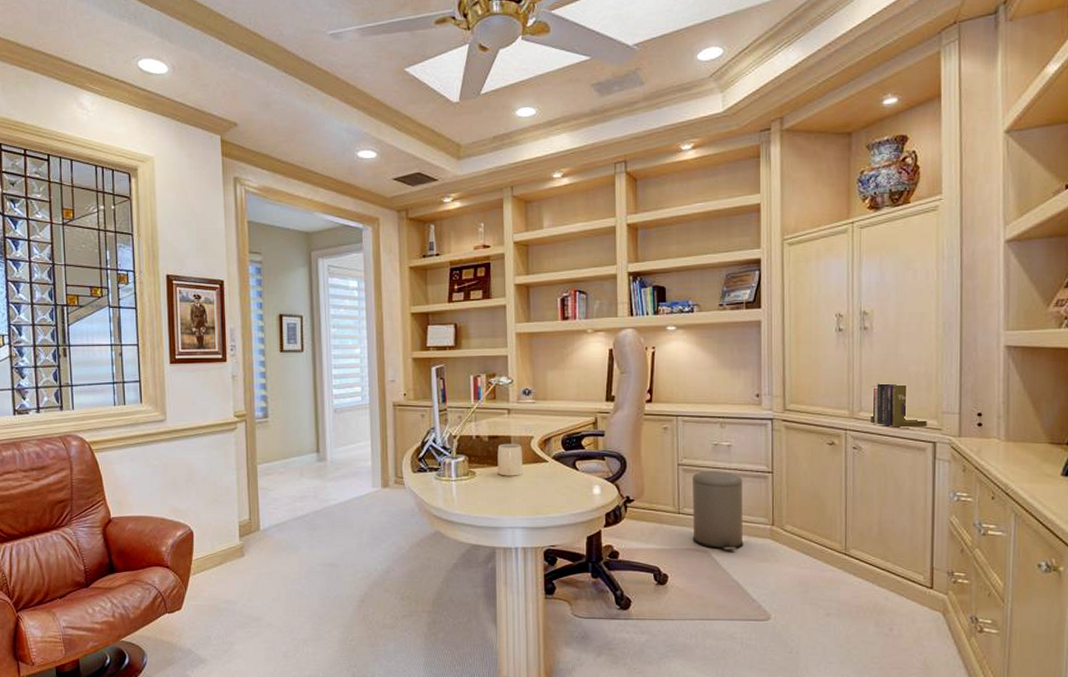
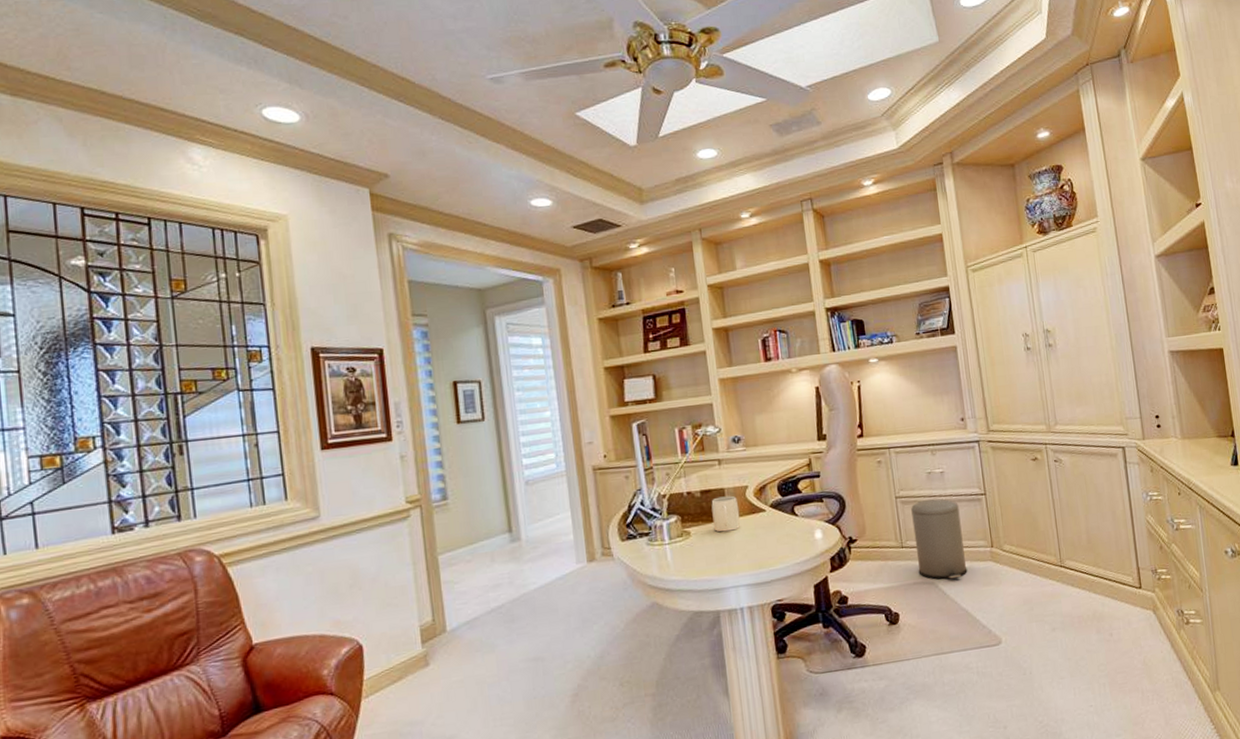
books: present [871,383,927,428] -> none [1062,396,1115,437]

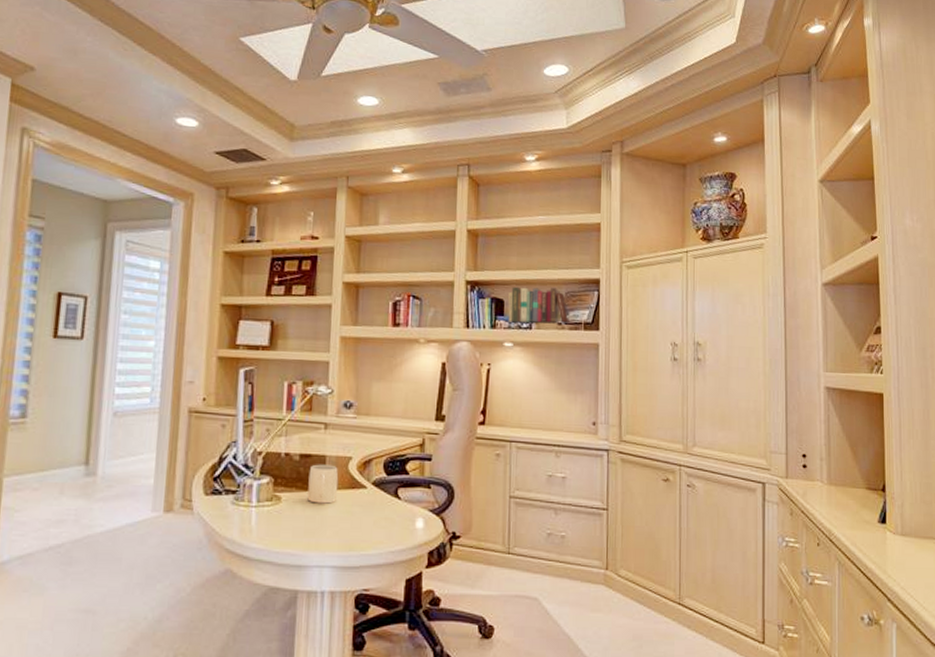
books: none [867,301,927,341] -> present [508,286,569,325]
pedal bin: present [911,498,968,580] -> none [522,505,577,598]

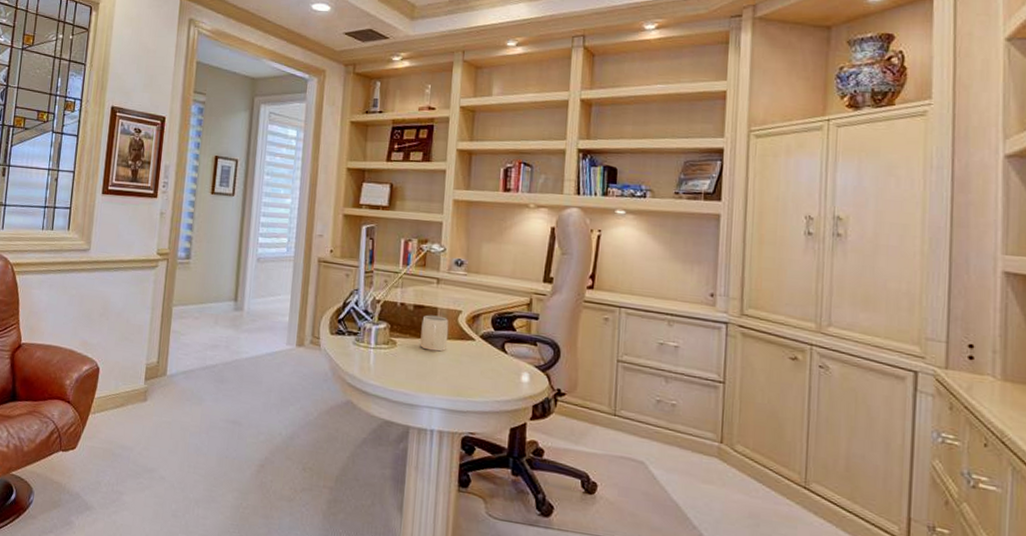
books: present [508,286,569,325] -> none [620,155,688,194]

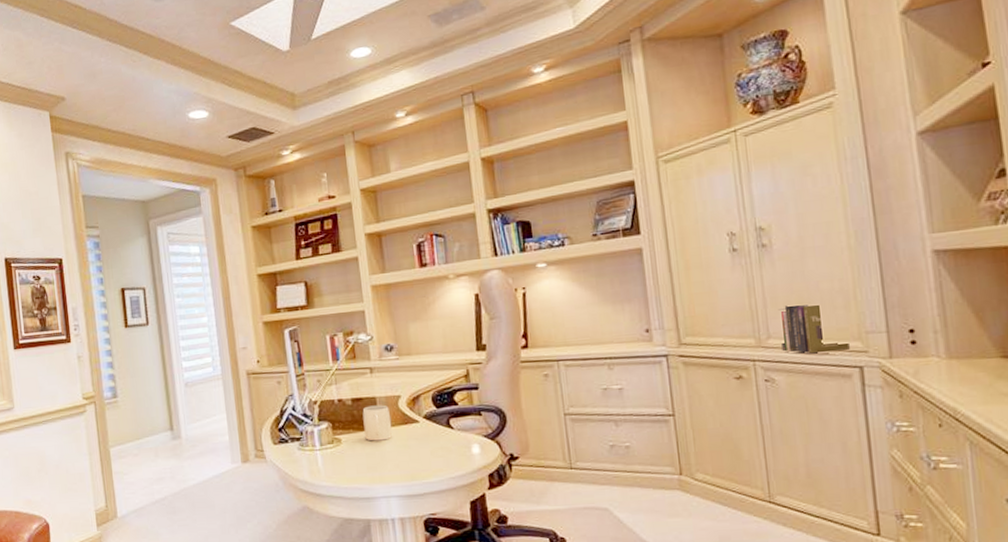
books: none [841,297,908,353] -> present [778,305,850,354]

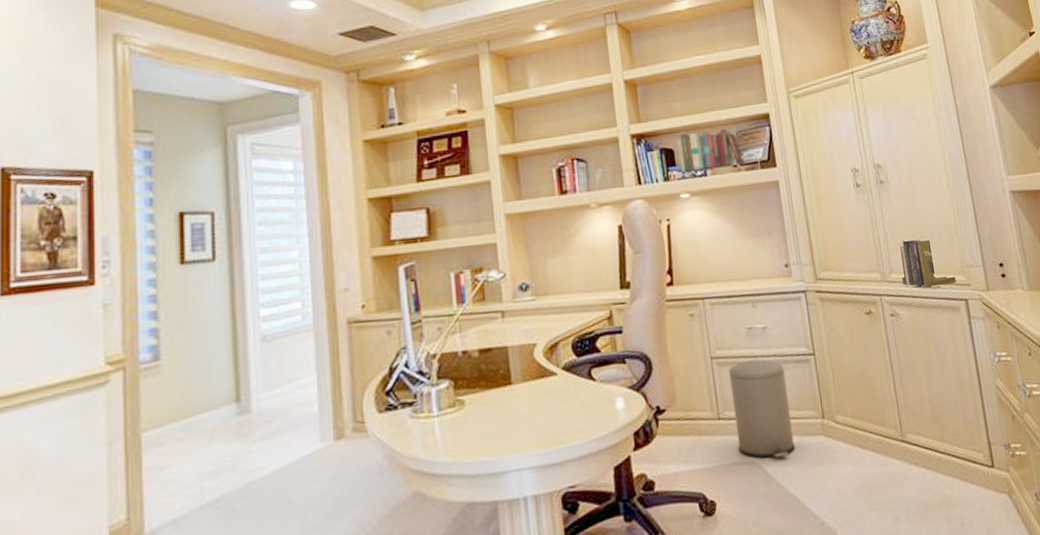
mug: present [362,405,393,441] -> none [491,355,527,401]
books: none [534,198,605,244] -> present [677,129,745,173]
pedal bin: none [582,418,649,507] -> present [729,359,795,459]

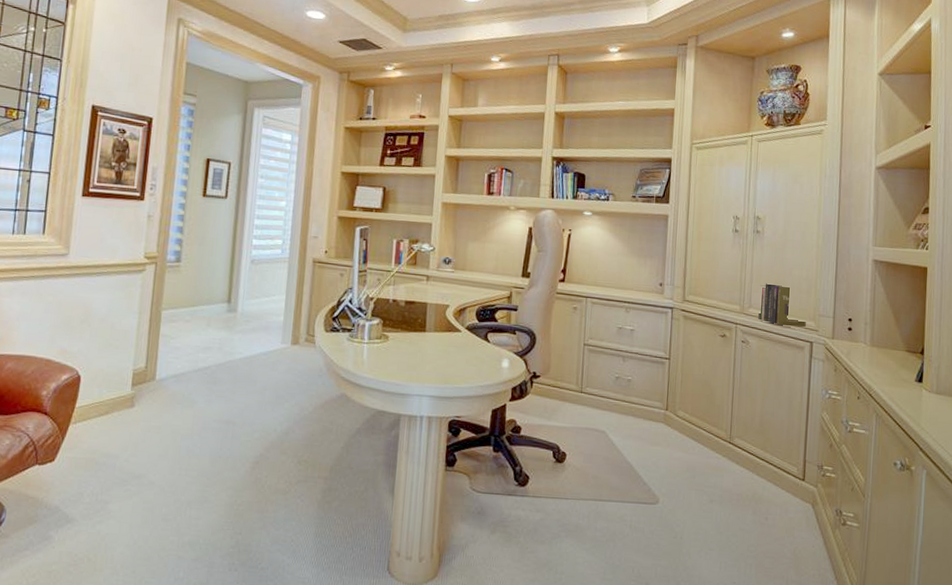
books: present [677,129,745,173] -> none [588,163,643,198]
pedal bin: present [729,359,795,459] -> none [592,352,642,432]

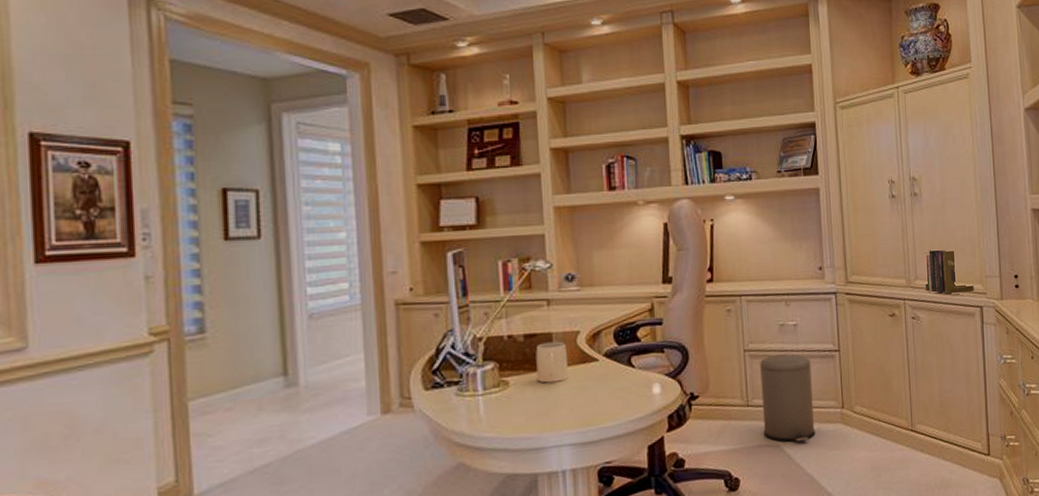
mug: none [411,310,438,344] -> present [536,341,569,383]
pedal bin: none [592,352,642,432] -> present [760,354,815,443]

